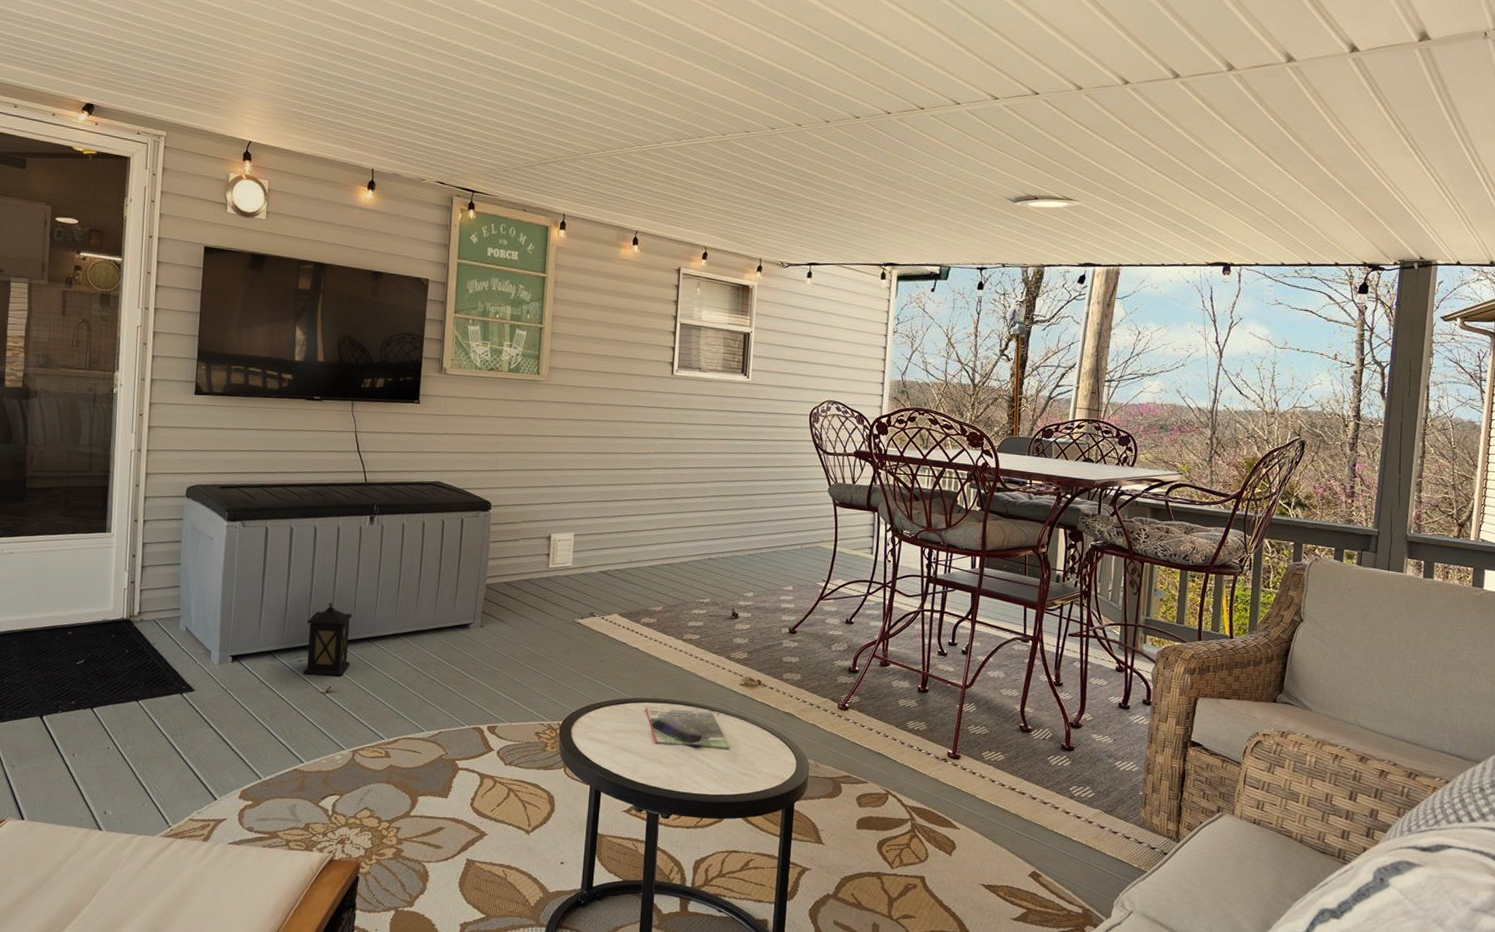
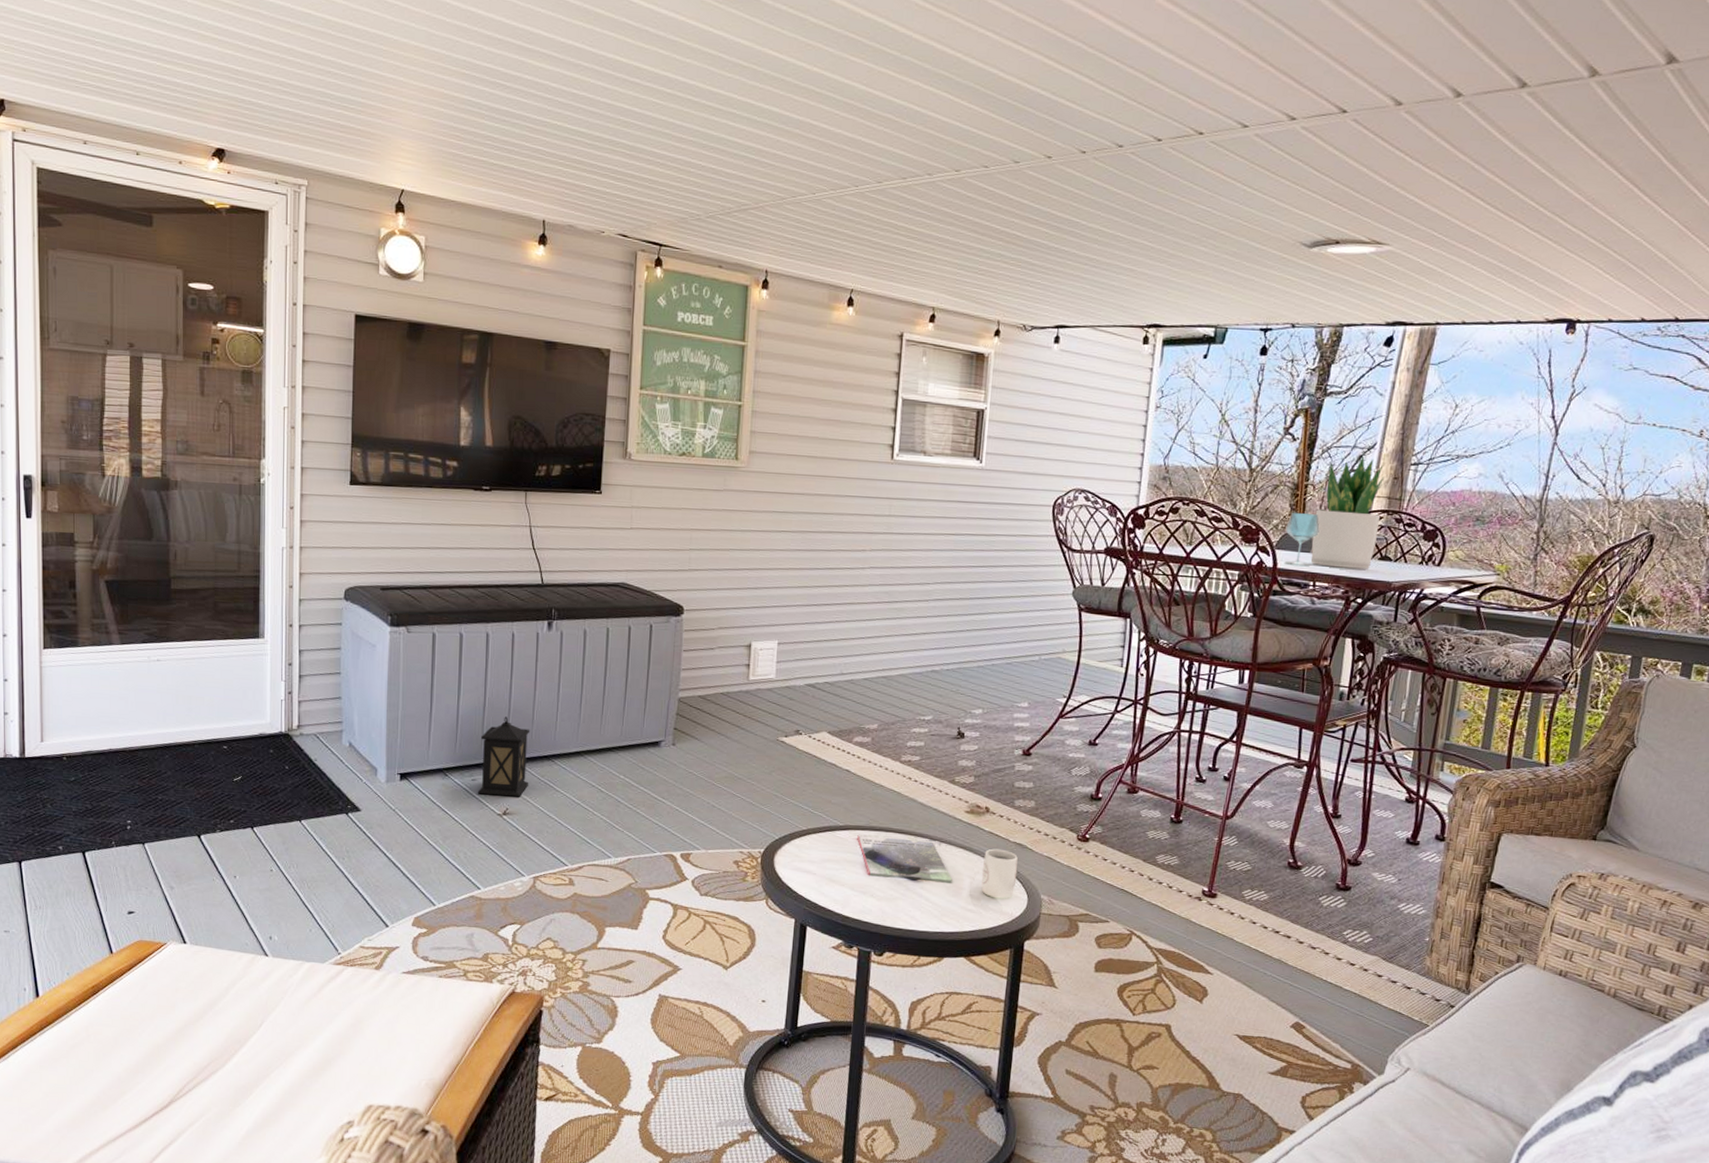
mug: none [755,717,787,764] -> present [981,848,1018,899]
wine glass: none [1005,420,1033,468] -> present [1284,512,1320,567]
planter: none [1027,374,1084,470] -> present [1310,456,1385,570]

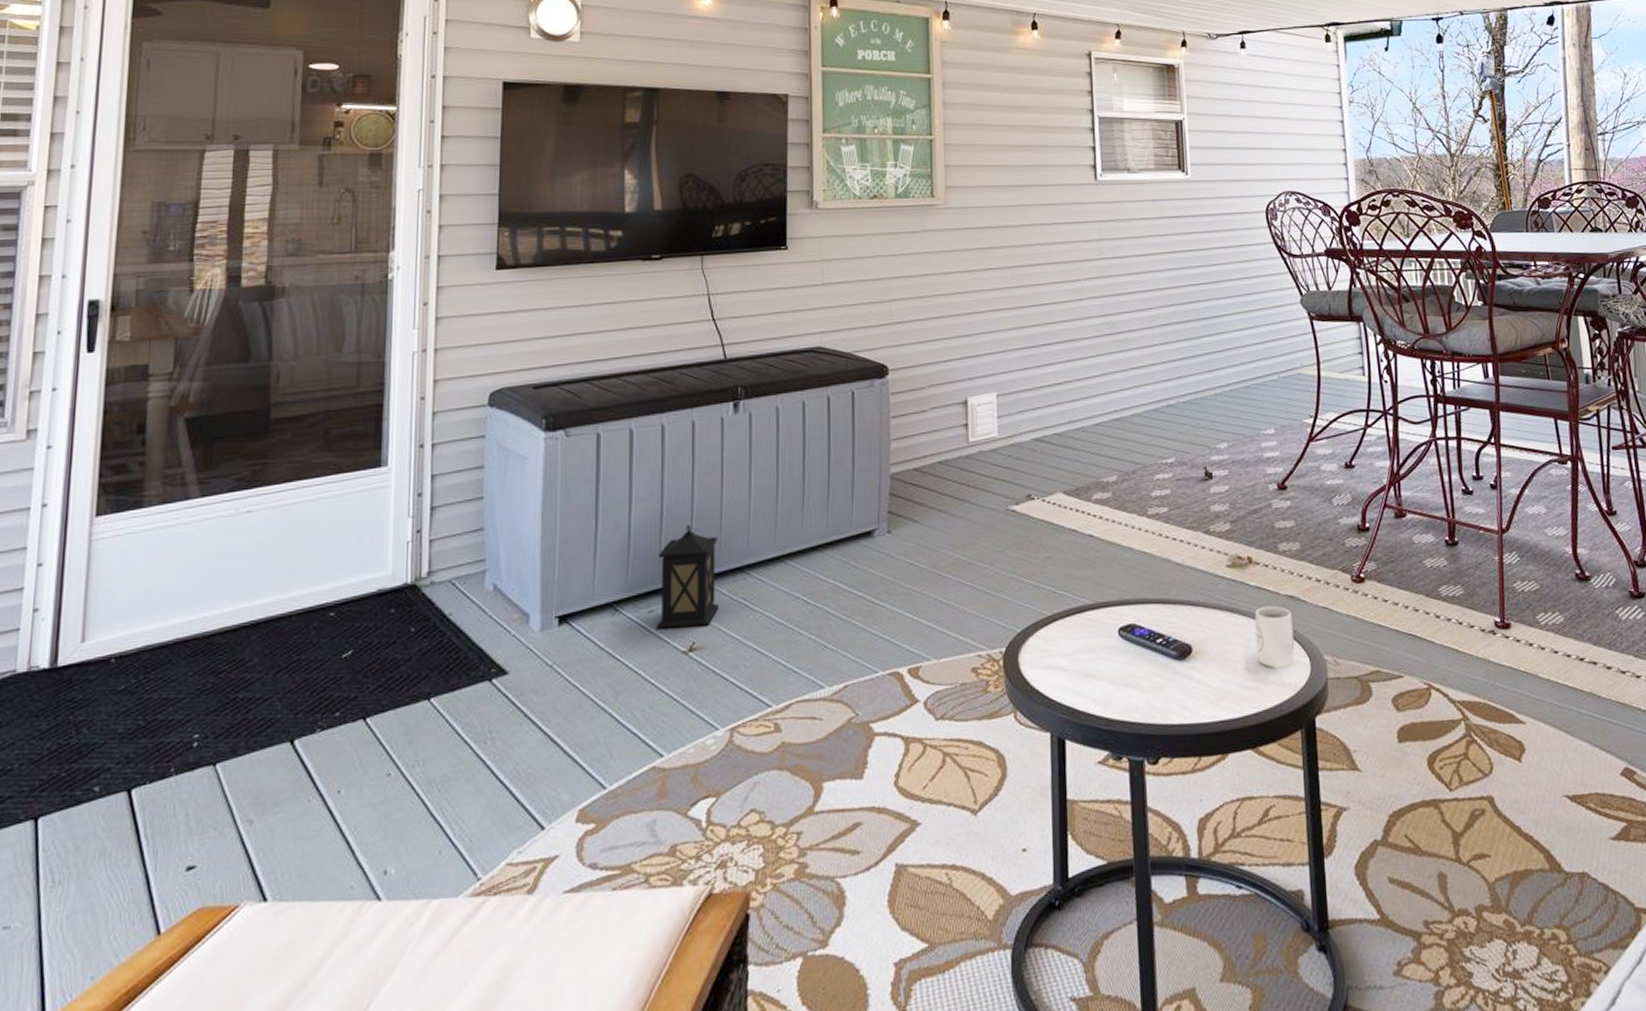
magazine: present [857,835,952,883] -> none [1110,608,1224,663]
wine glass: present [1284,512,1320,567] -> none [1496,192,1529,248]
planter: present [1310,456,1385,570] -> none [1520,130,1584,245]

